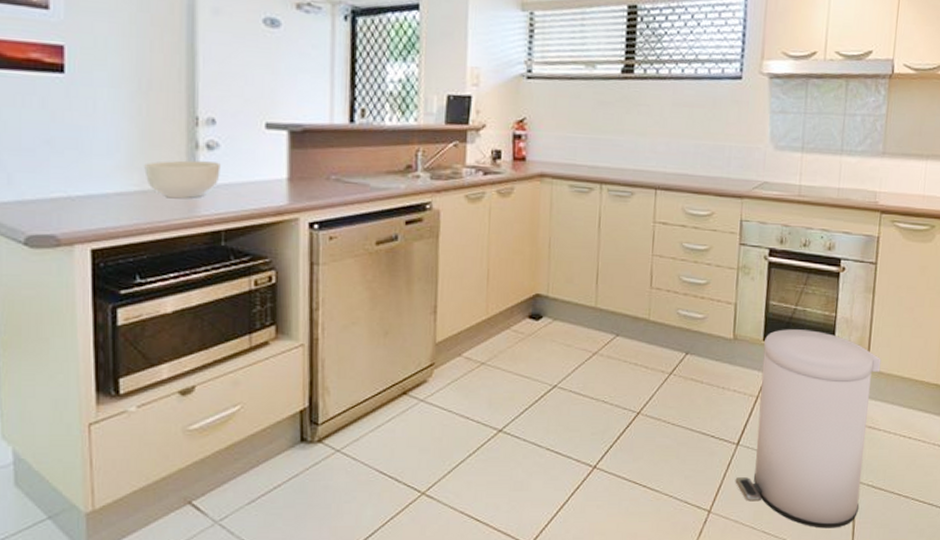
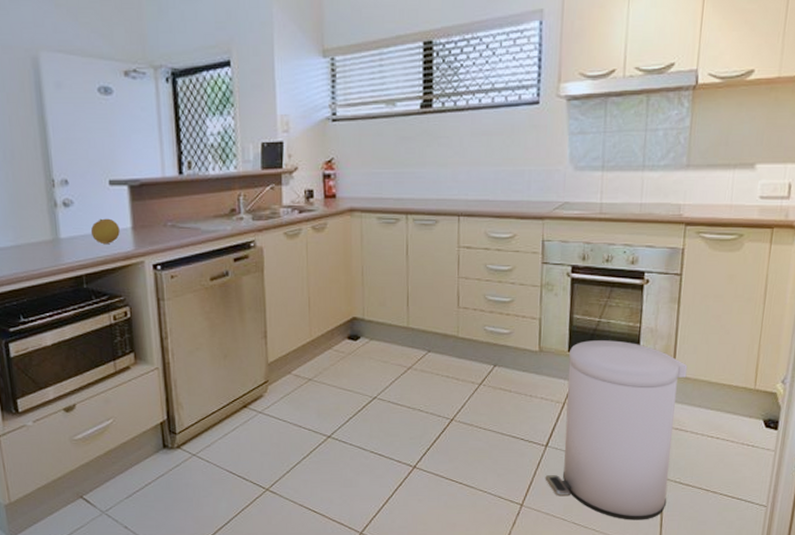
bowl: present [143,160,221,199] -> none [15,217,77,250]
fruit: none [237,166,273,196] -> present [90,218,120,244]

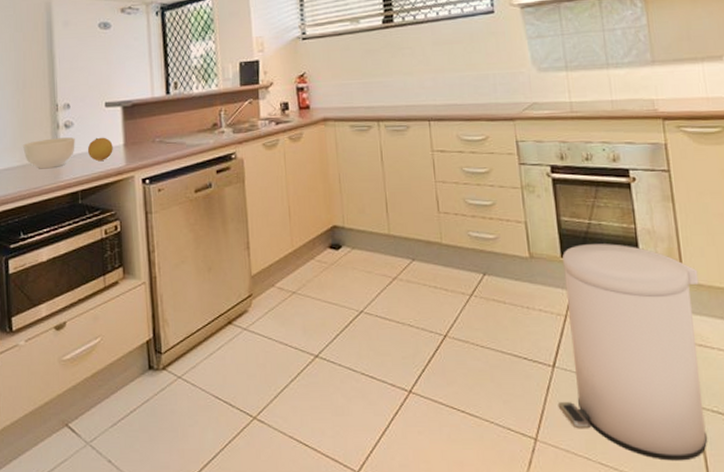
bowl: none [15,217,77,250] -> present [22,137,75,169]

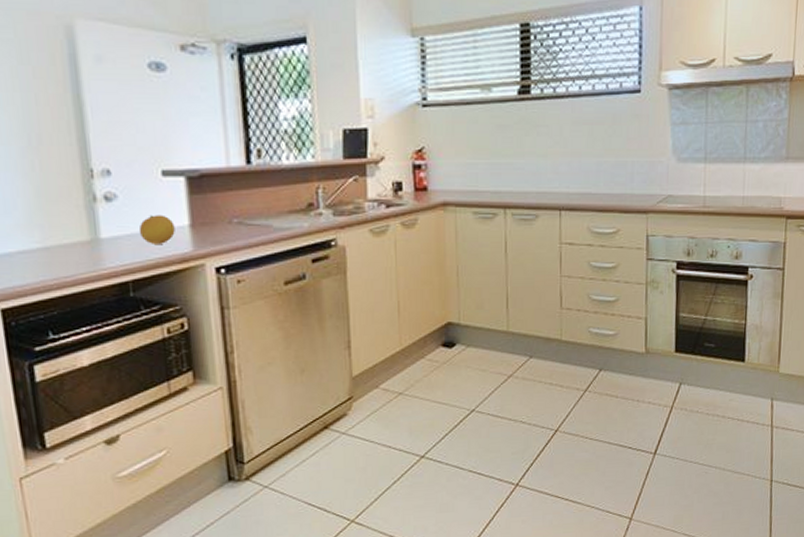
bowl: present [22,137,75,169] -> none [42,213,121,253]
pedal bin: present [557,244,708,461] -> none [654,338,792,527]

